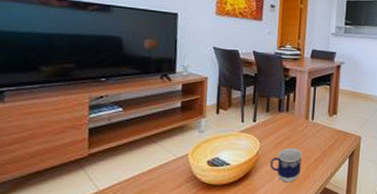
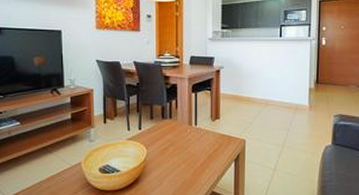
cup: present [270,148,303,183] -> none [157,153,189,187]

